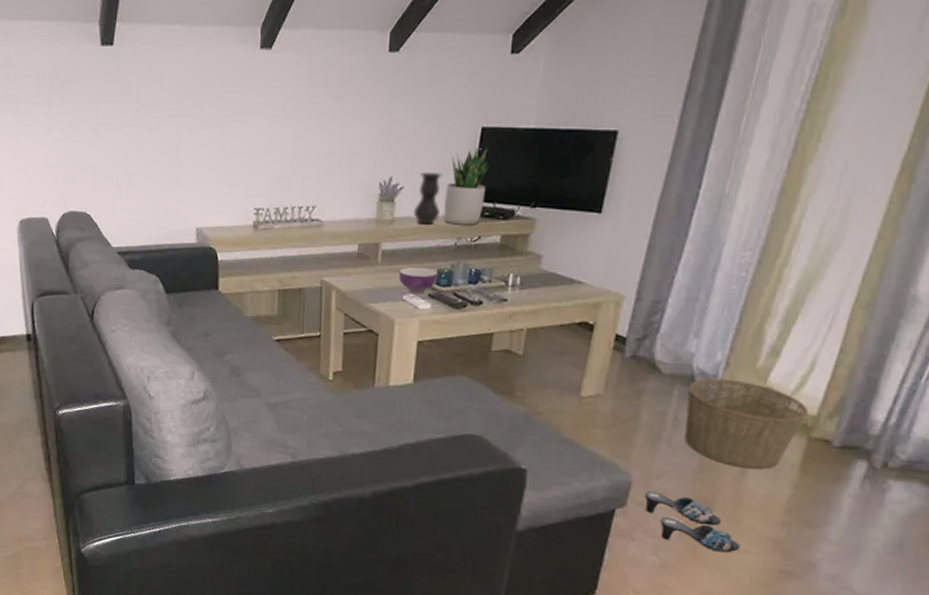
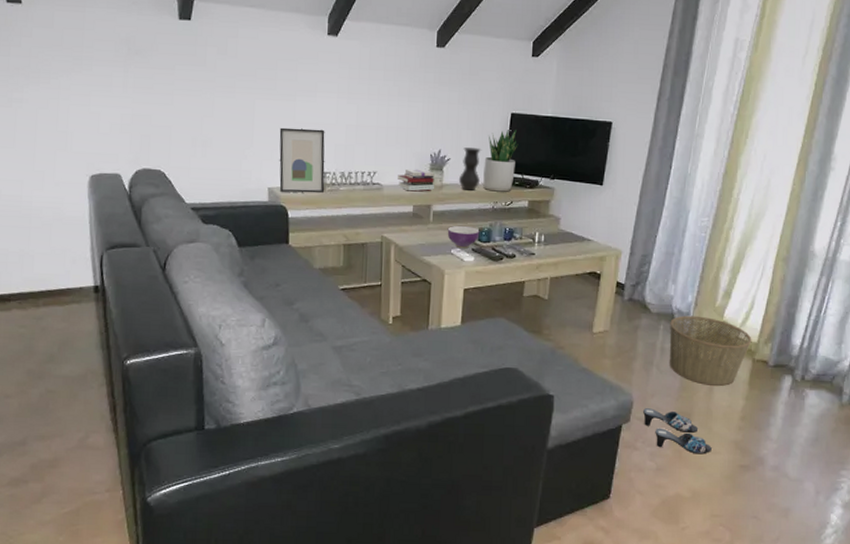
picture frame: none [207,159,258,234] -> present [279,127,325,194]
books: none [340,201,385,228] -> present [398,169,435,192]

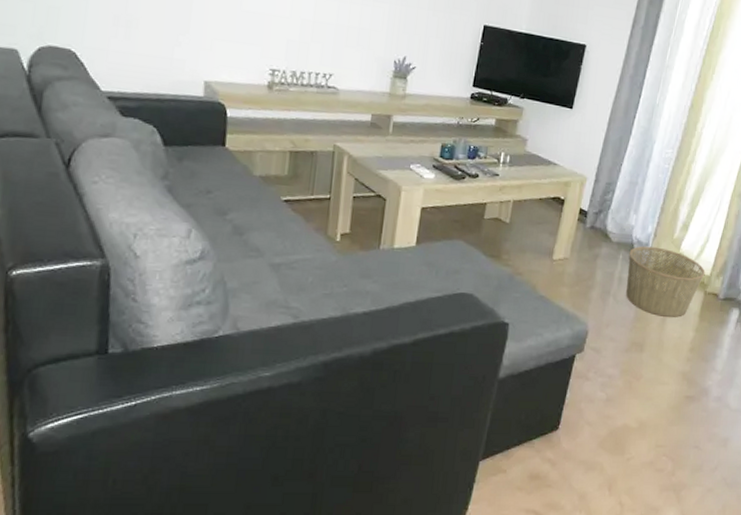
picture frame: present [279,127,325,194] -> none [218,14,277,93]
books: present [398,169,435,192] -> none [356,74,398,101]
bowl: present [447,225,480,249] -> none [407,139,443,165]
vase: present [458,147,482,191] -> none [423,57,451,104]
planter: present [483,130,519,192] -> none [449,42,489,108]
slippers: present [643,408,712,455] -> none [597,338,661,385]

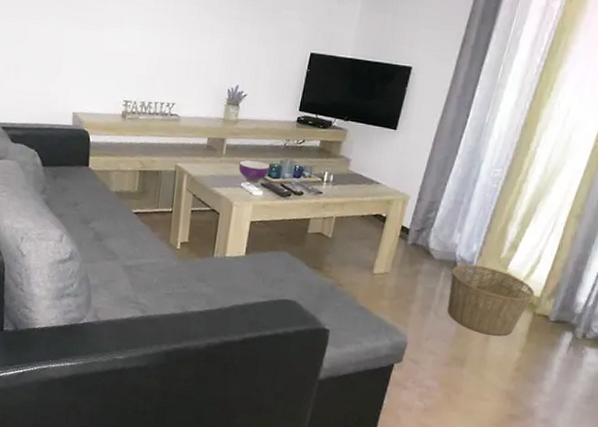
bowl: none [407,139,443,165] -> present [238,160,271,183]

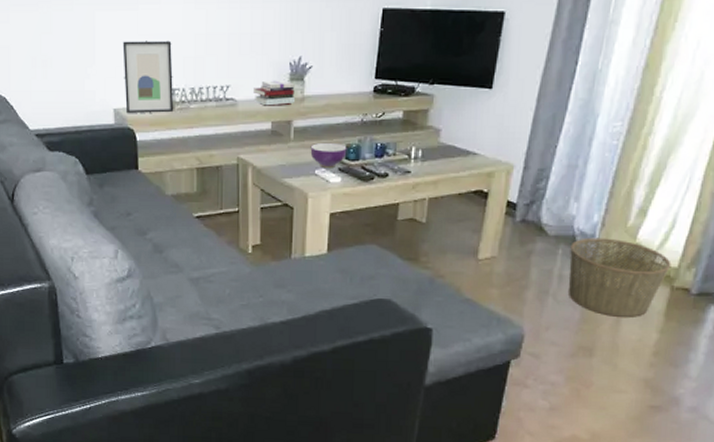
picture frame: none [83,55,129,121] -> present [122,40,174,114]
books: none [195,102,231,126] -> present [254,80,296,106]

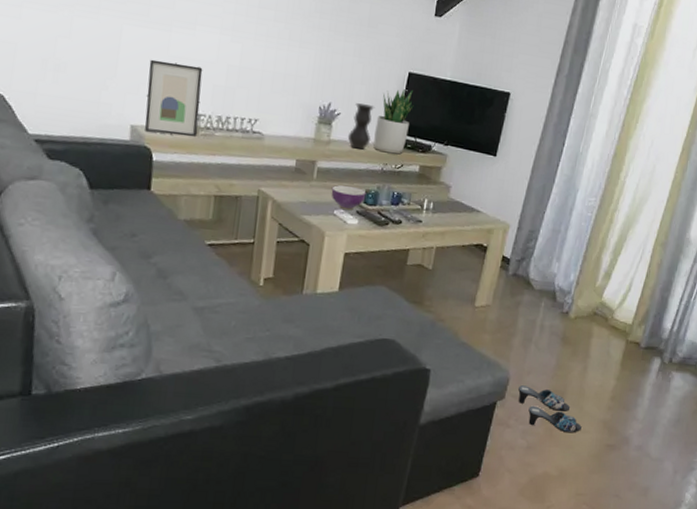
books: present [254,80,296,106] -> none [281,119,322,146]
vase: none [322,52,349,102] -> present [347,103,375,150]
planter: none [350,28,391,102] -> present [373,89,414,155]
slippers: none [536,342,616,393] -> present [518,385,582,433]
basket: present [568,237,672,317] -> none [548,294,627,366]

